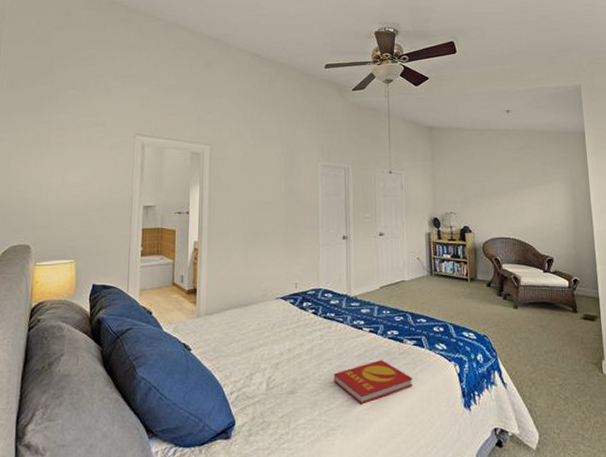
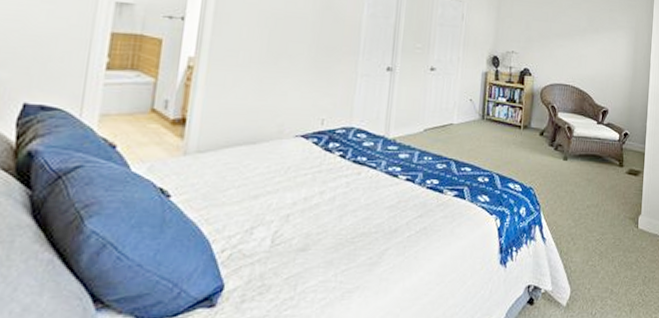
book: present [334,360,413,405] -> none [357,212,449,263]

